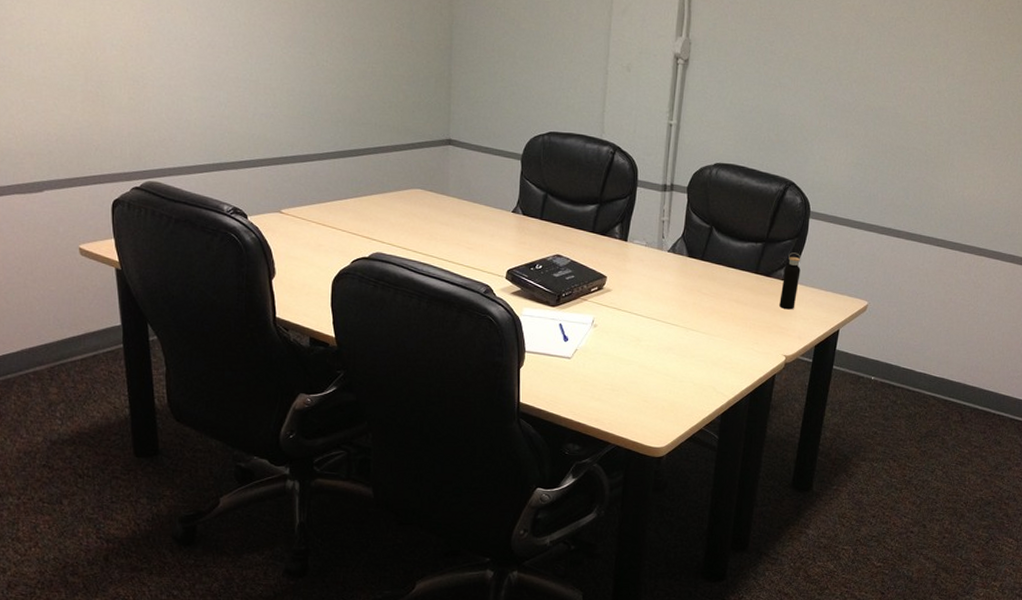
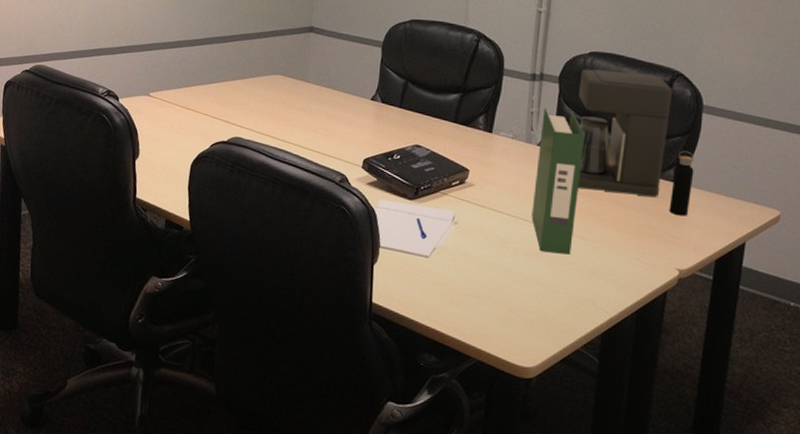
binder: none [662,216,710,349] -> present [531,107,586,255]
coffee maker: none [702,179,786,294] -> present [577,69,673,197]

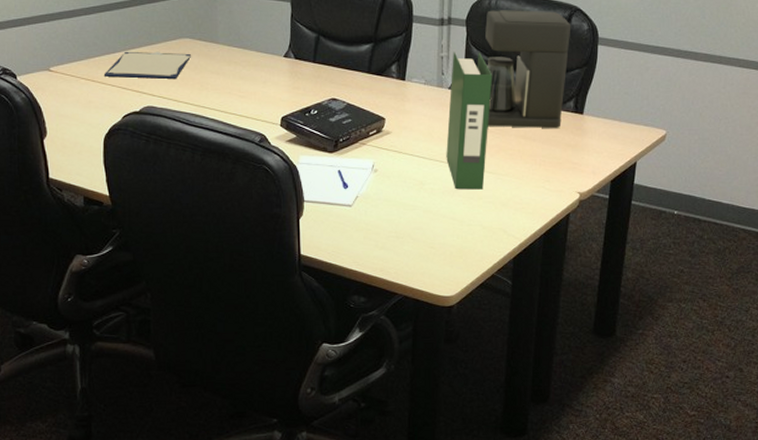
notepad: none [197,83,281,113] -> present [103,51,191,79]
water bottle: present [669,151,694,216] -> none [570,82,591,144]

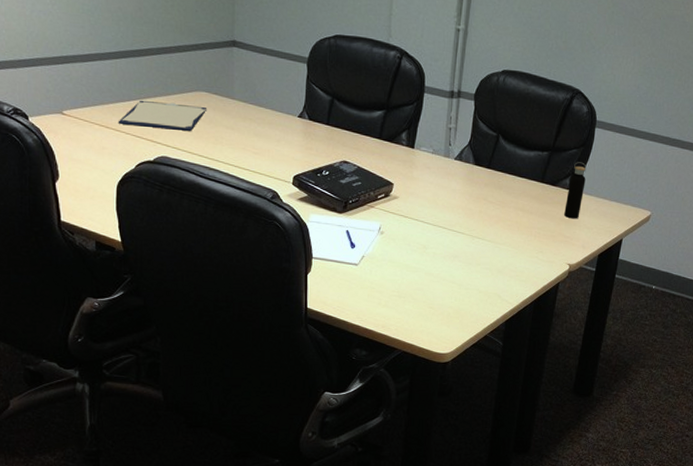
binder: present [446,51,493,190] -> none [449,123,497,256]
coffee maker: present [485,10,571,128] -> none [489,86,572,203]
water bottle: none [570,82,591,144] -> present [564,162,587,219]

